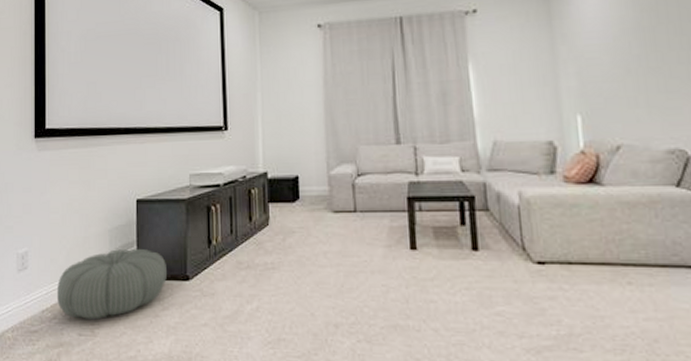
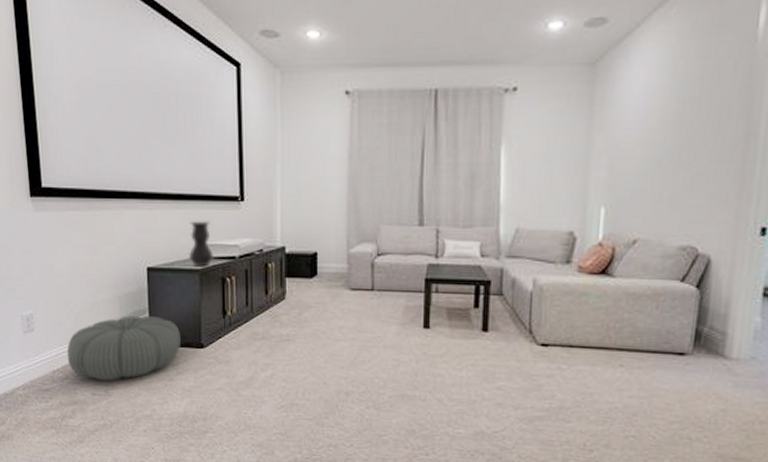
vase: none [176,151,199,197] -> present [189,221,213,267]

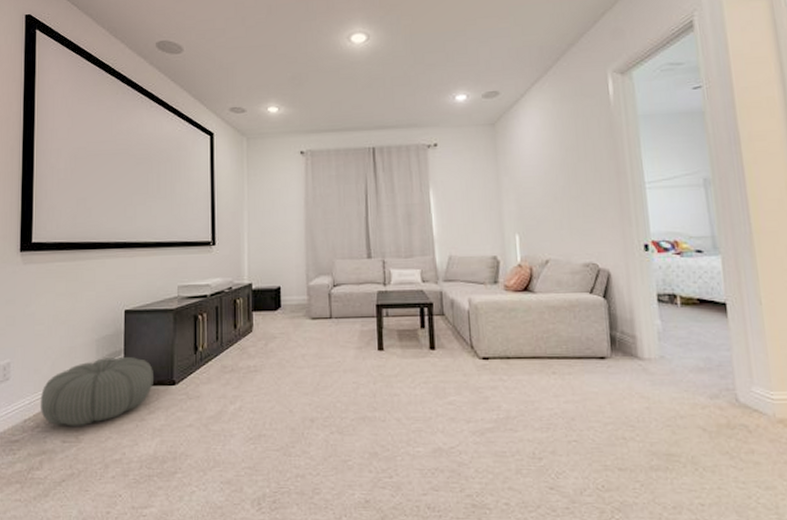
vase: present [189,221,213,267] -> none [165,264,187,307]

